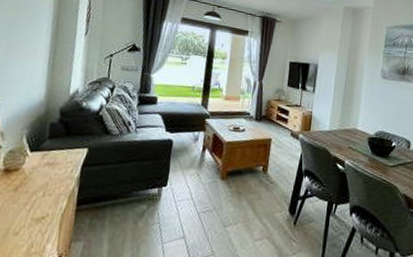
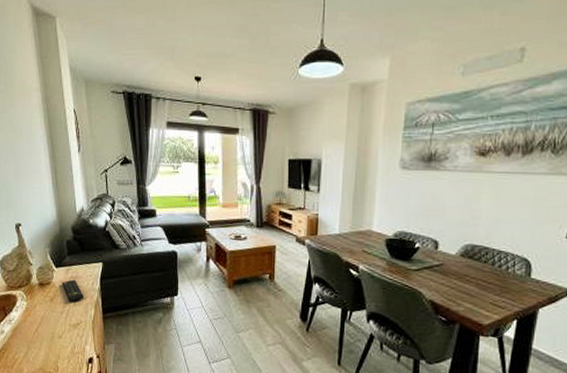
remote control: none [33,165,58,192] -> present [62,279,84,302]

